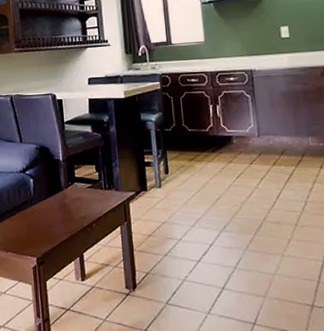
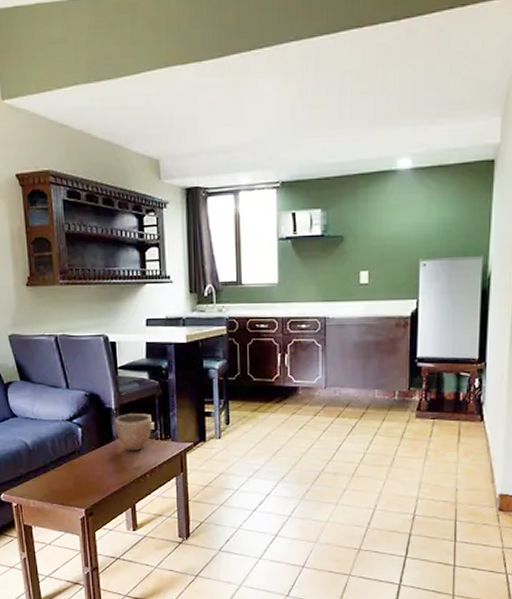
decorative bowl: none [62,164,96,201] -> present [114,414,152,452]

